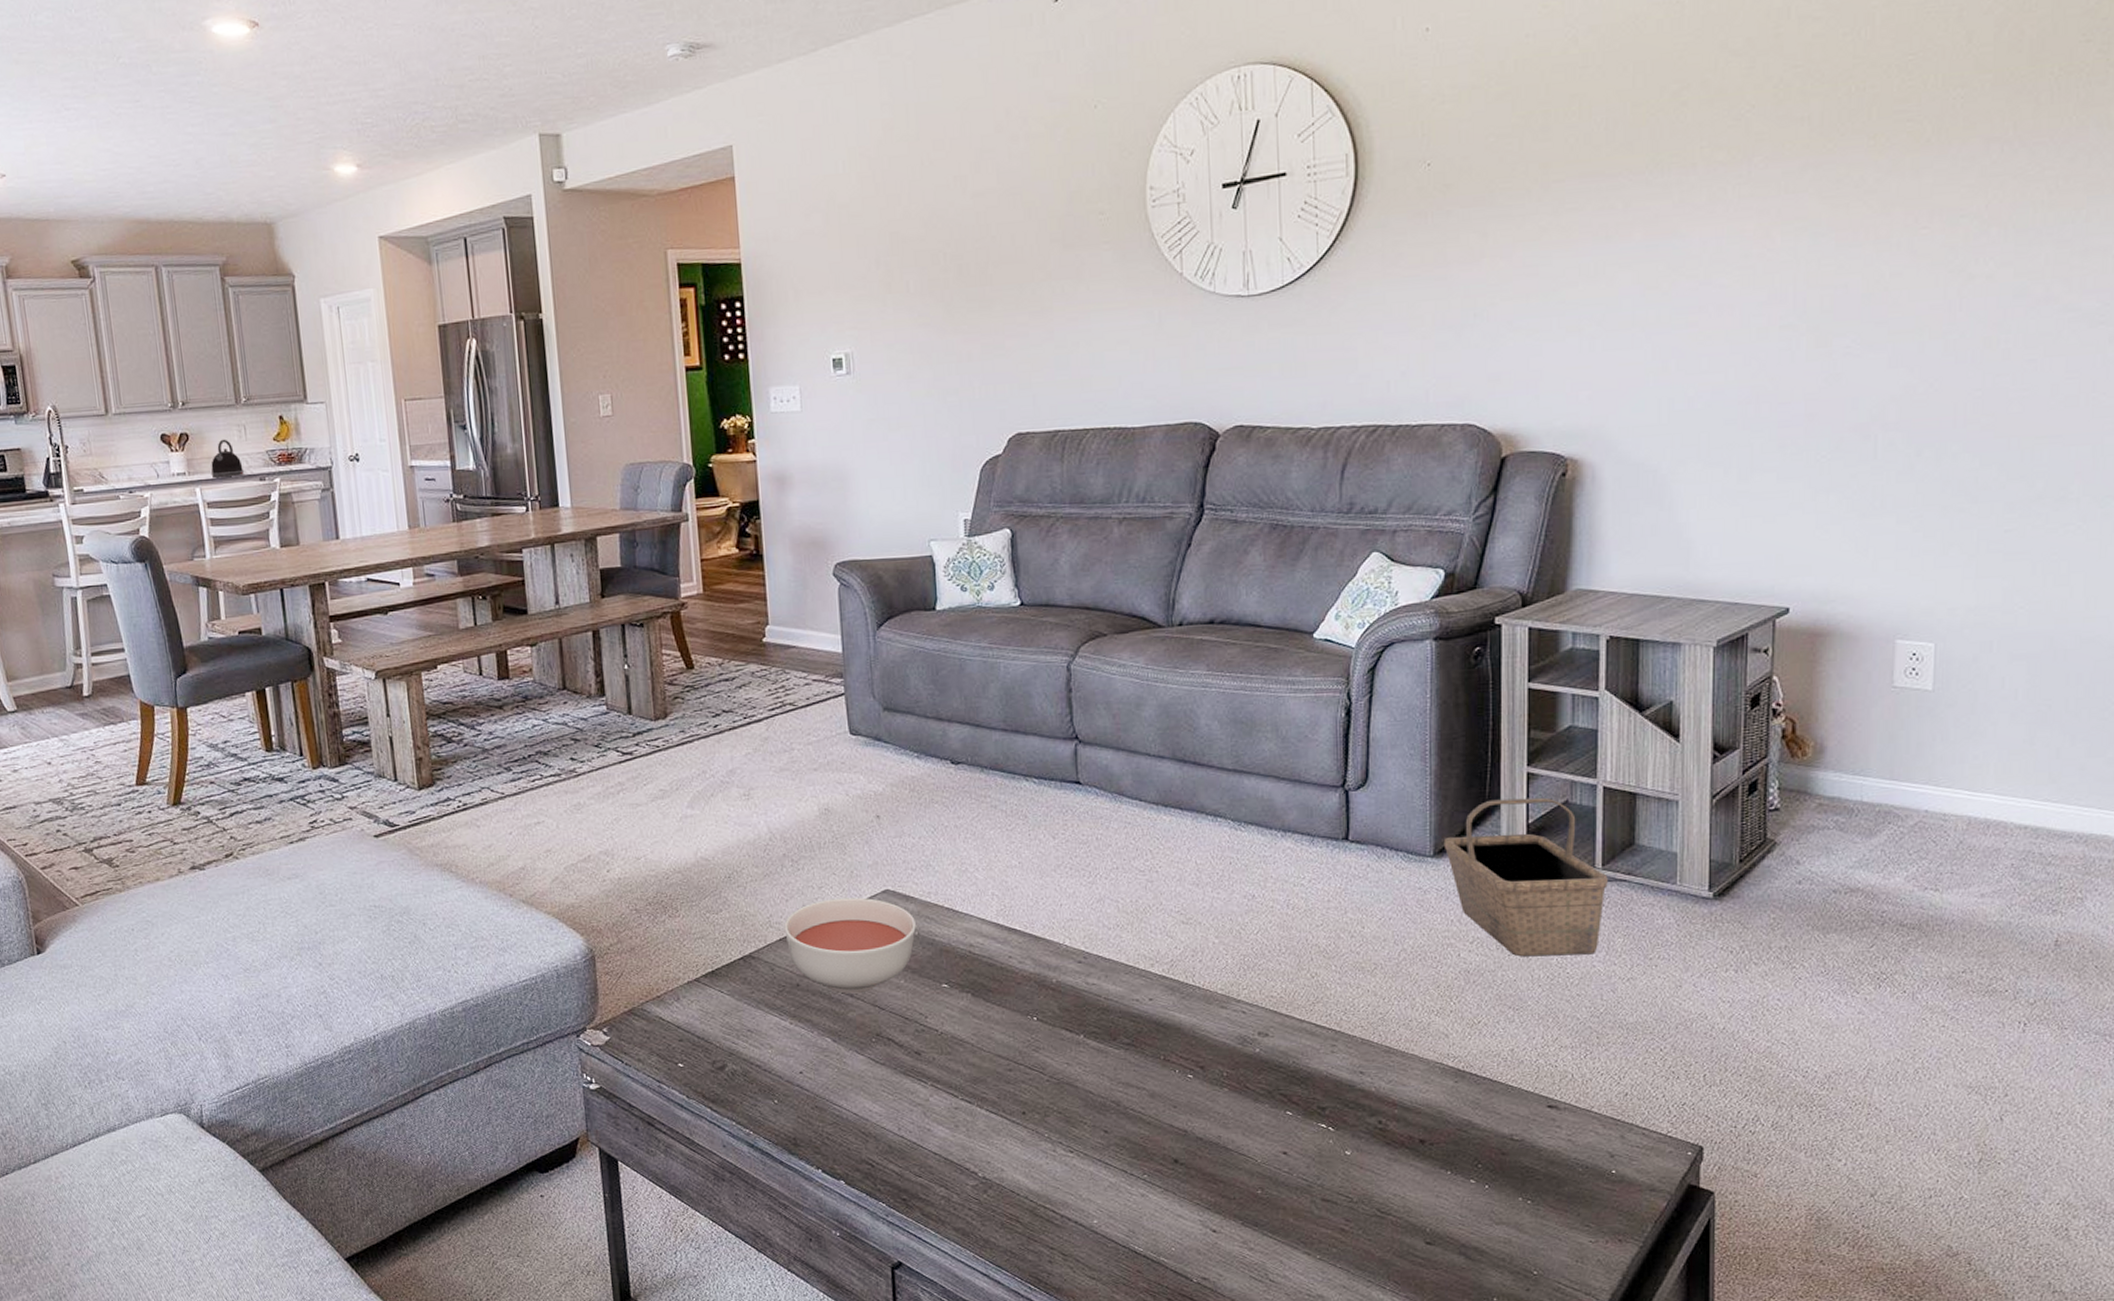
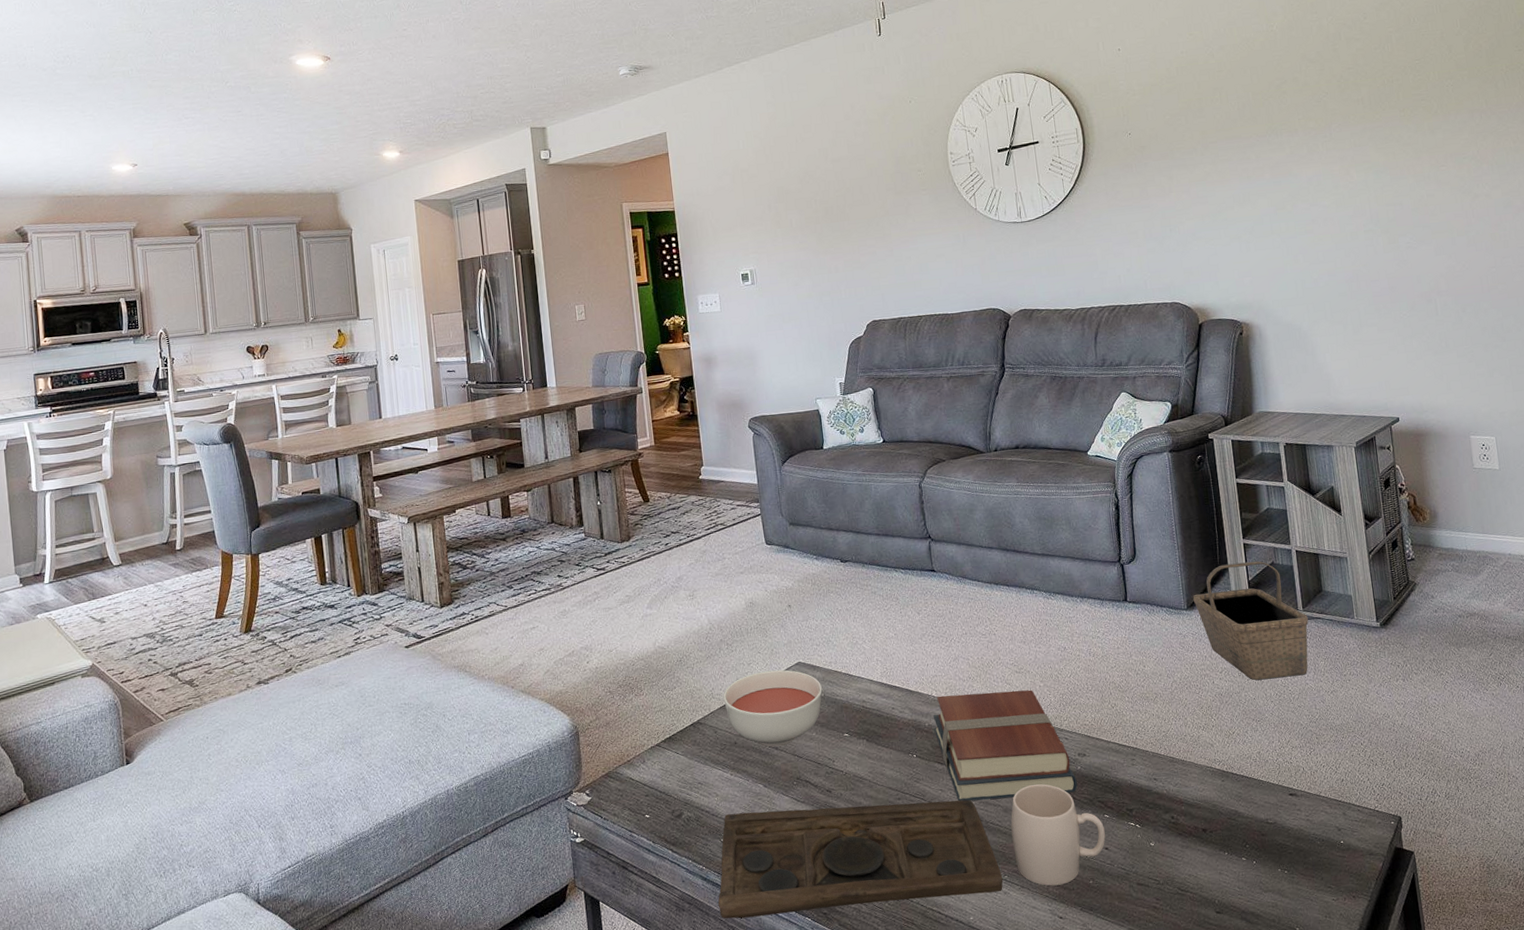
kettle: present [211,439,244,479] -> none [284,348,310,378]
decorative tray: none [768,1070,1141,1196] -> present [718,799,1003,919]
books: none [1063,945,1253,1081] -> present [933,690,1077,802]
mug: none [1157,1066,1285,1192] -> present [1010,784,1106,886]

